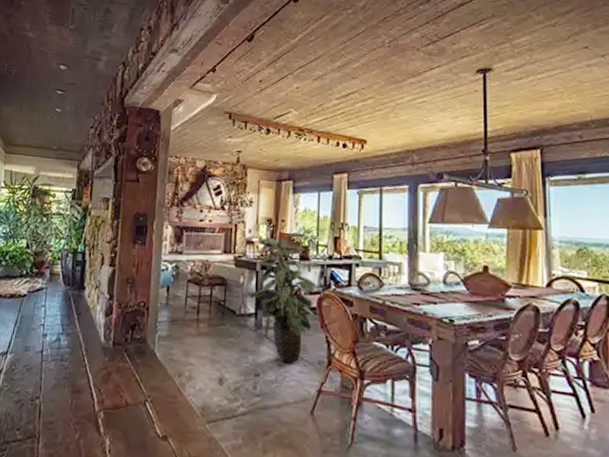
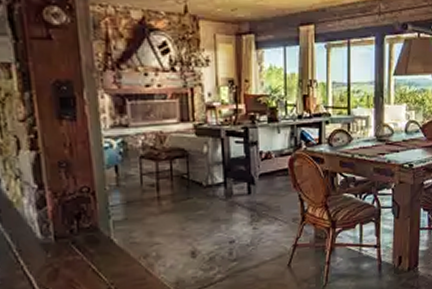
indoor plant: present [249,232,317,364] -> none [216,93,288,227]

